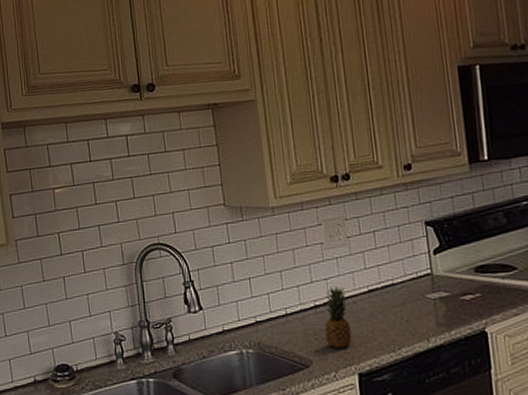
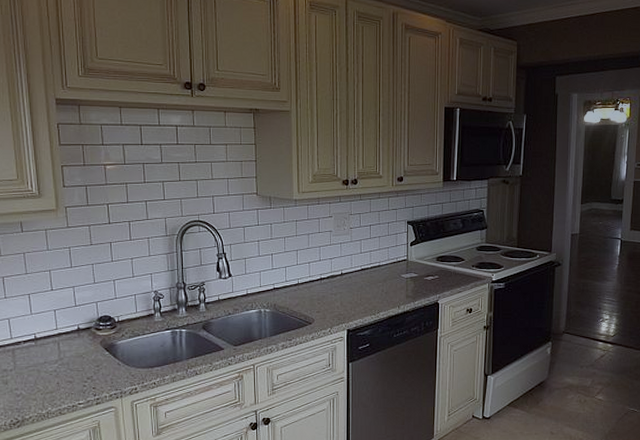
fruit: present [325,287,352,349] -> none [326,265,345,311]

